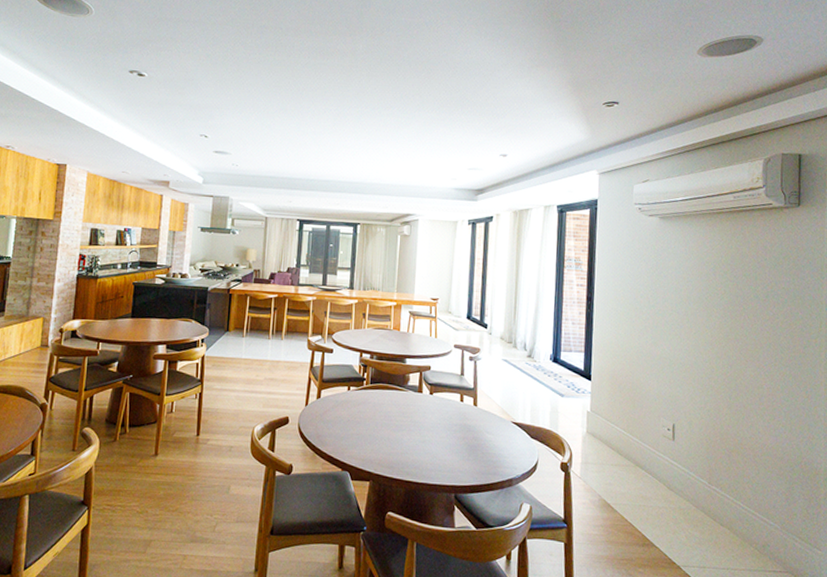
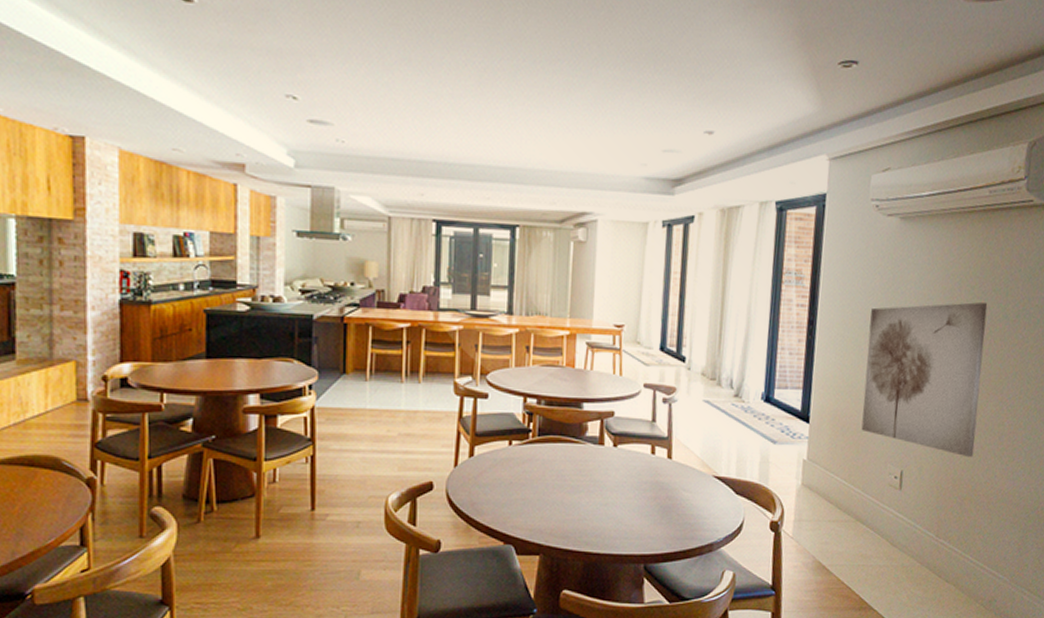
wall art: none [636,285,740,415] -> present [861,302,988,458]

